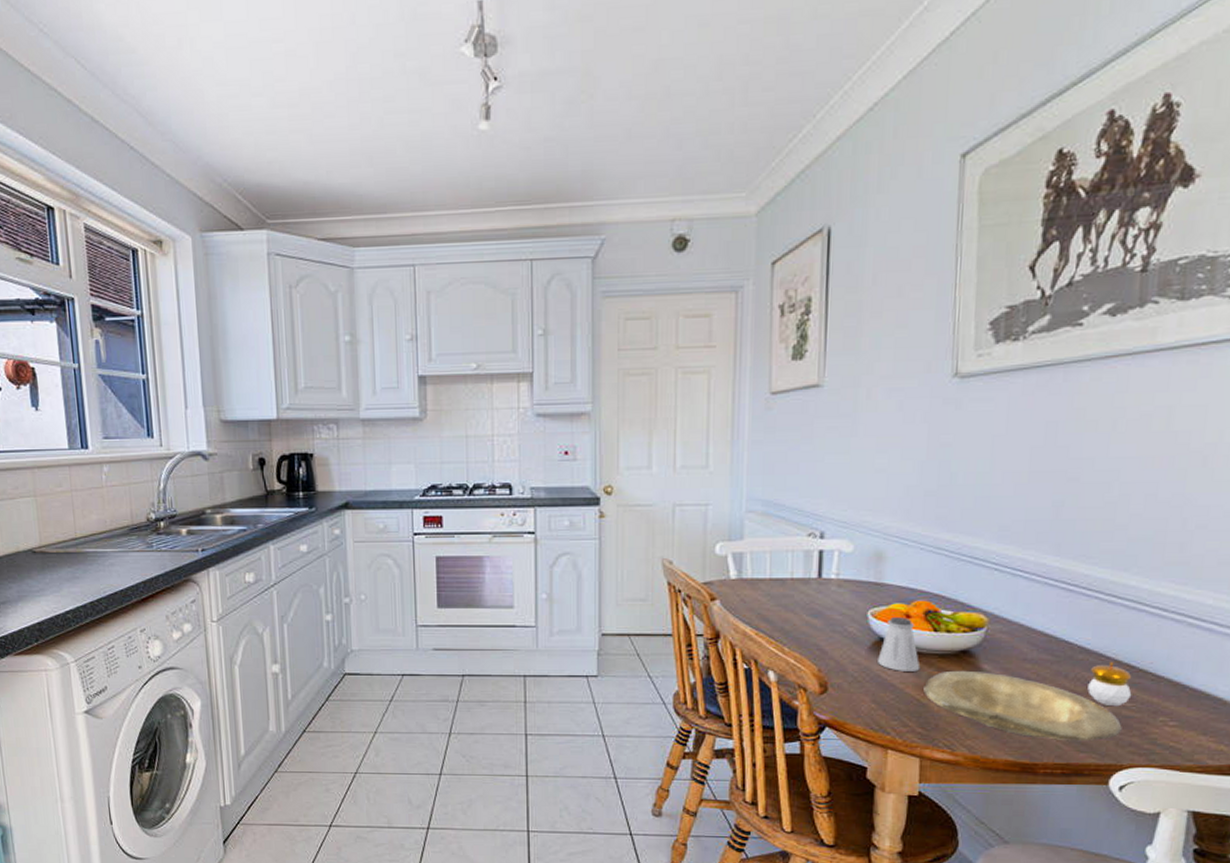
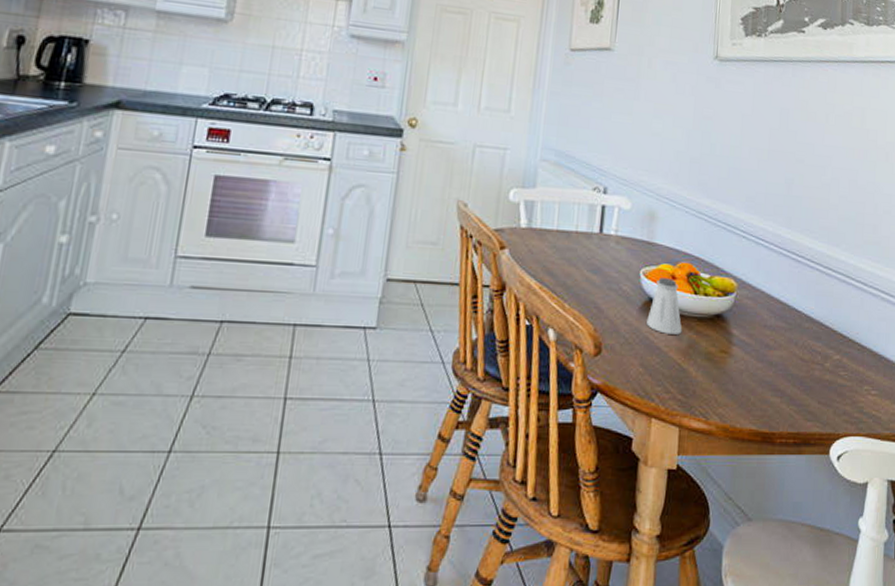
plate: present [923,670,1122,741] -> none [684,334,838,409]
candle: present [1088,661,1132,707] -> none [812,330,844,375]

